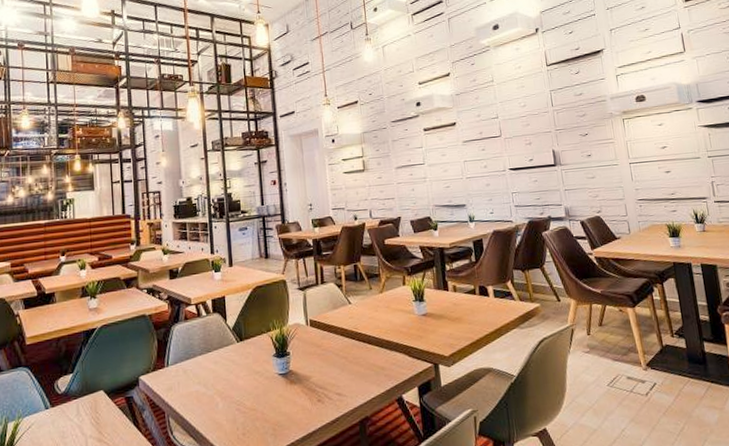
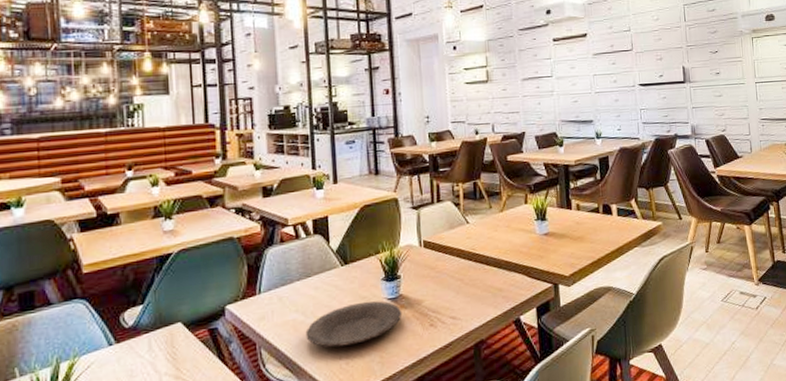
plate: none [207,376,292,418] -> present [305,301,402,347]

